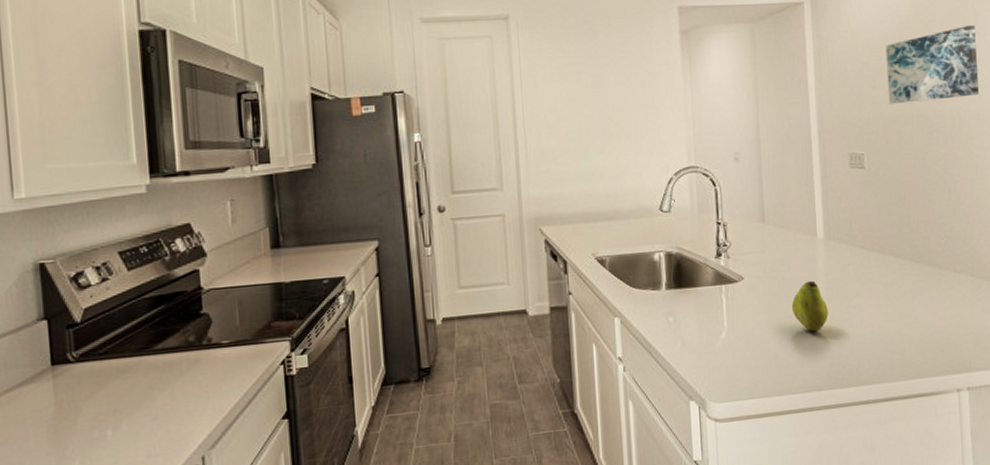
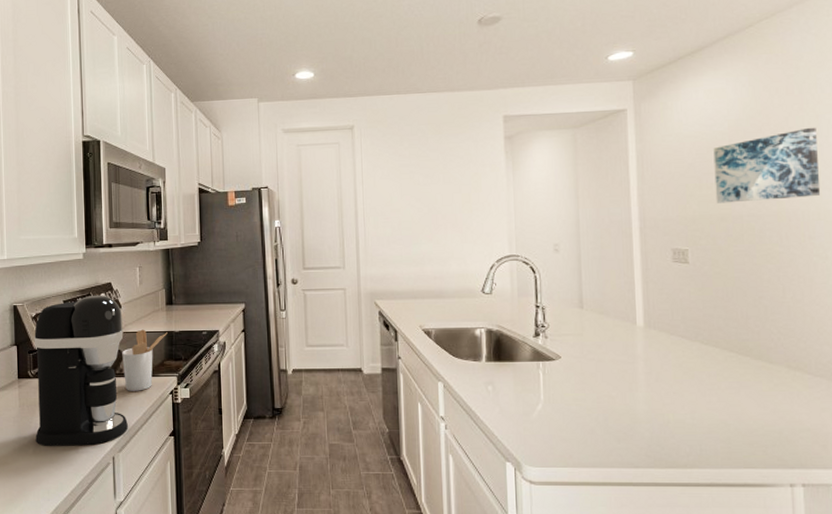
coffee maker: none [73,240,223,455] -> present [33,295,128,446]
utensil holder: none [210,282,275,367] -> present [122,329,168,391]
fruit: present [791,280,828,332] -> none [608,364,647,412]

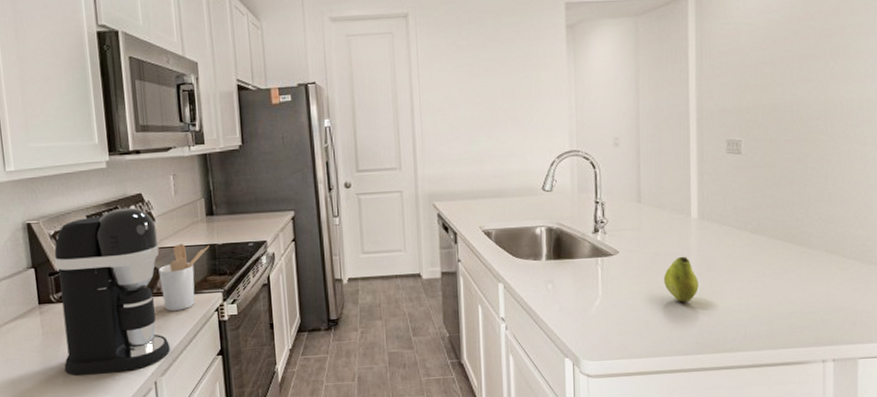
fruit: none [608,364,647,412] -> present [663,256,698,302]
wall art: present [713,127,821,203] -> none [769,14,865,93]

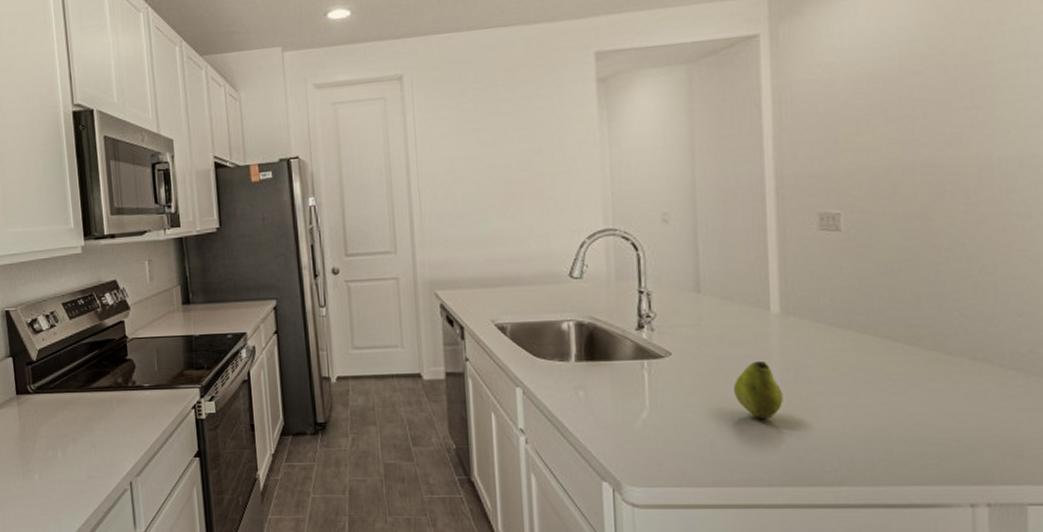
coffee maker: present [53,207,170,376] -> none [30,295,146,471]
utensil holder: present [158,243,209,311] -> none [134,334,186,407]

